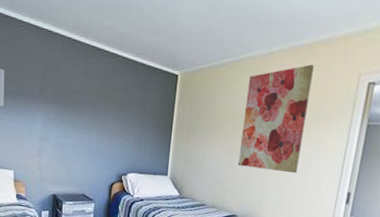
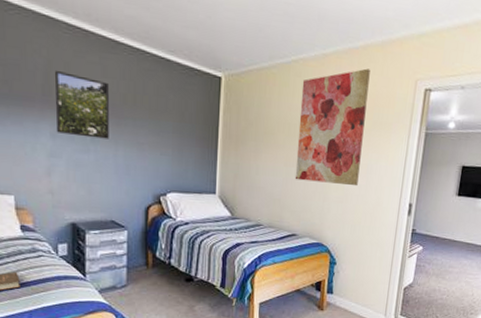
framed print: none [47,71,88,127] -> present [54,70,109,139]

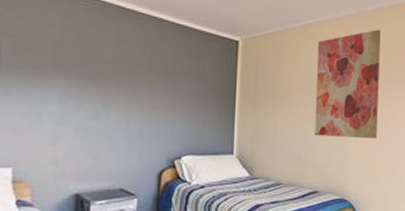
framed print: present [54,70,109,139] -> none [65,39,124,104]

